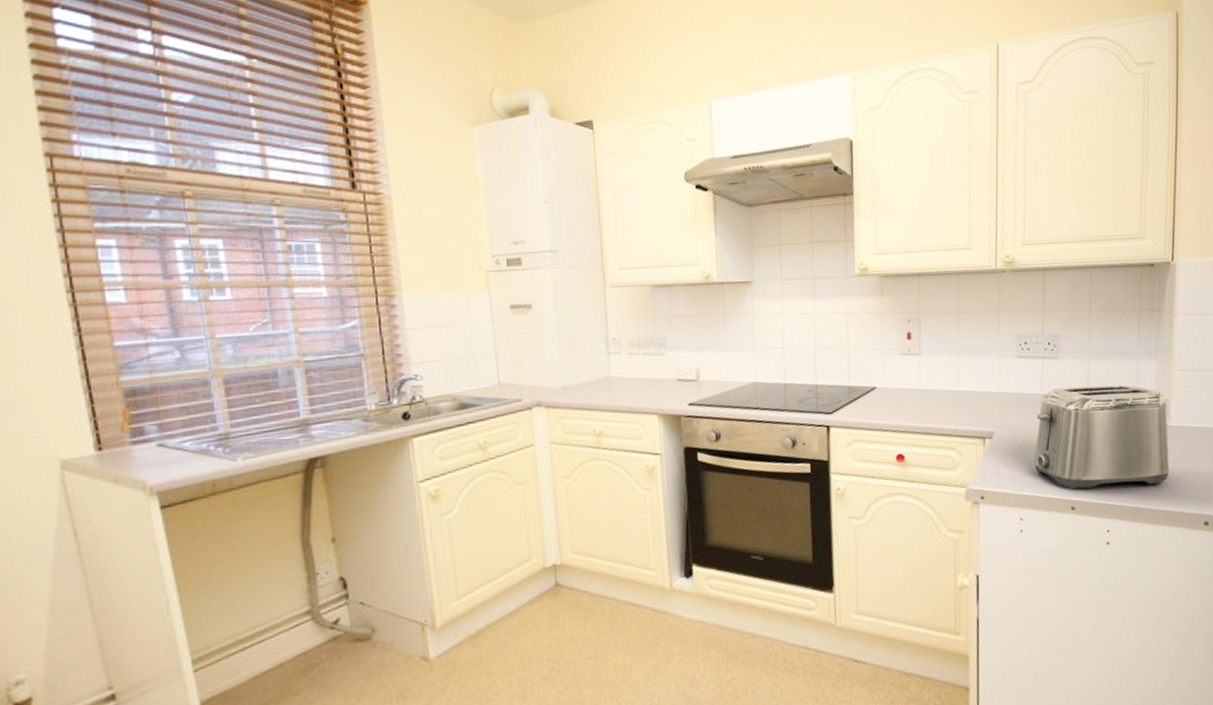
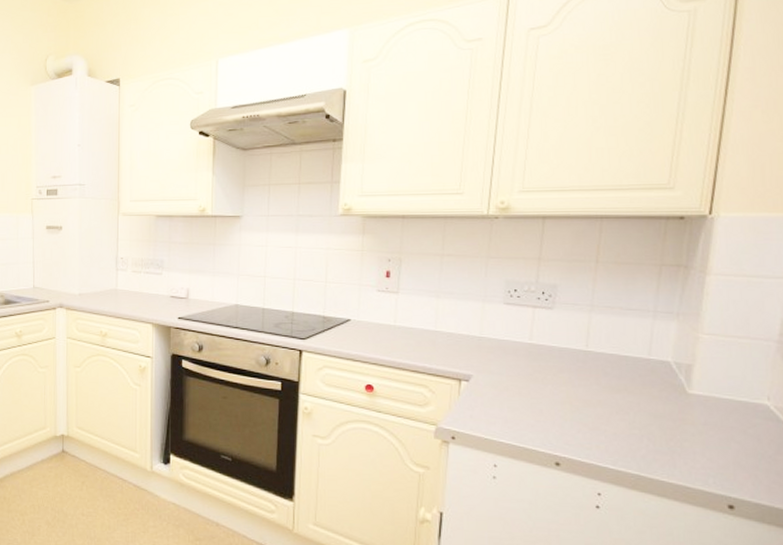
toaster: present [1033,384,1169,490] -> none [514,339,688,455]

